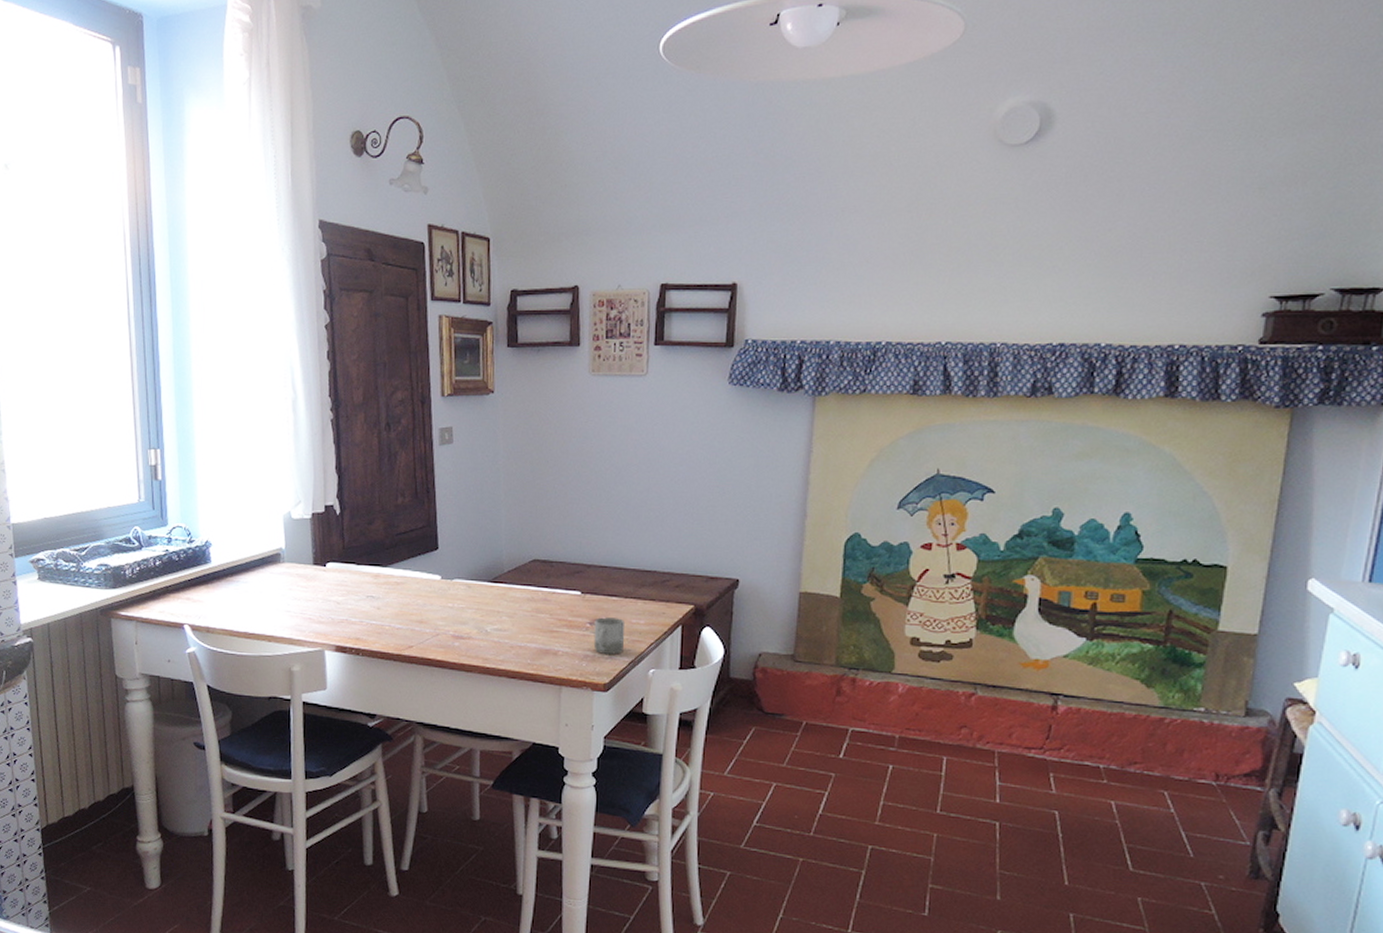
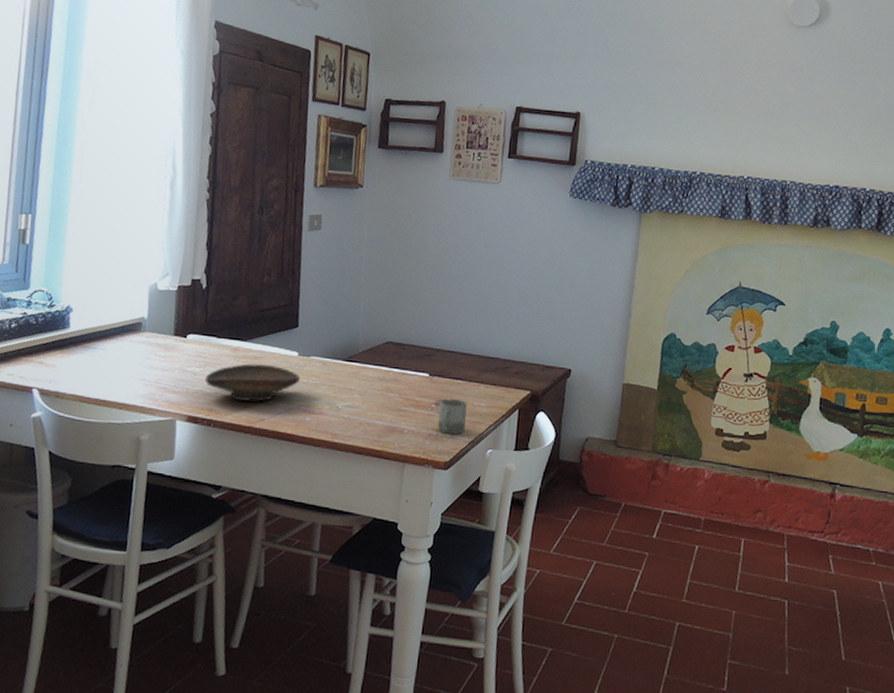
decorative bowl: none [348,590,445,629] -> present [204,363,300,402]

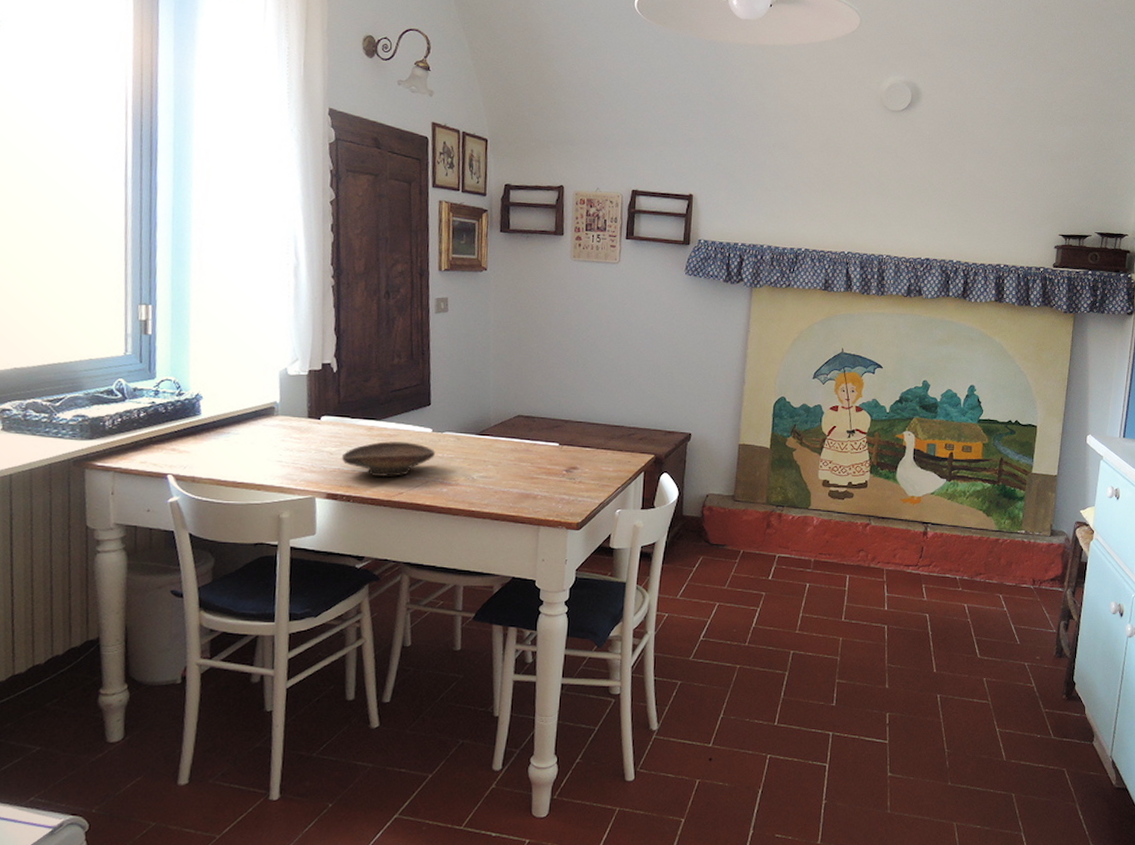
cup: present [437,398,467,435] -> none [569,465,596,497]

